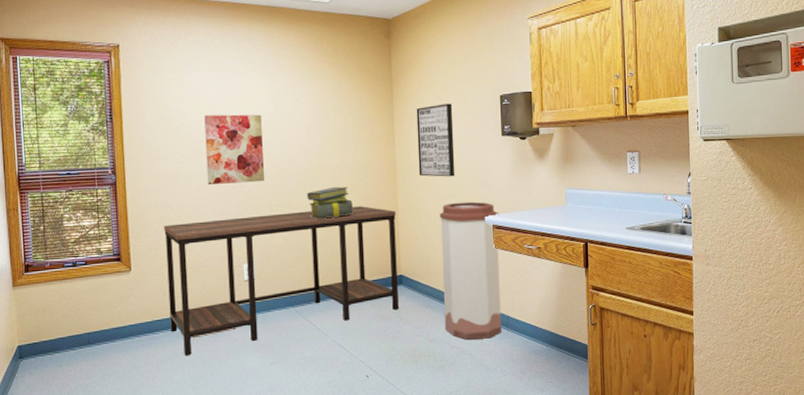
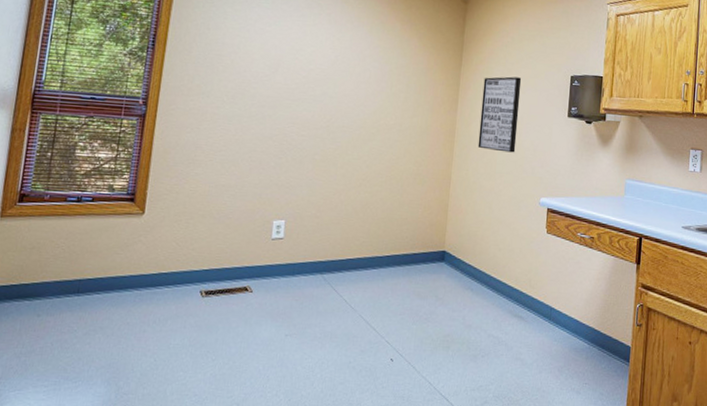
desk: present [164,206,399,356] -> none [177,167,448,318]
wall art: present [204,114,265,185] -> none [249,55,320,134]
stack of books: present [307,186,353,220] -> none [355,148,404,182]
trash can: present [440,201,502,340] -> none [483,180,556,330]

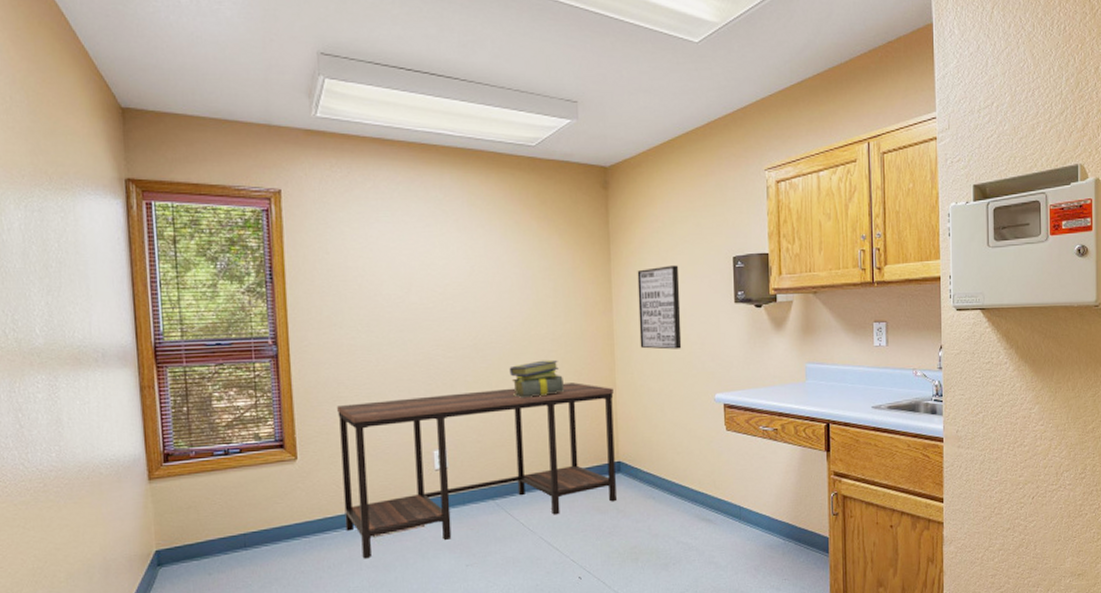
desk: none [177,167,448,318] -> present [337,382,616,559]
stack of books: none [355,148,404,182] -> present [509,359,564,399]

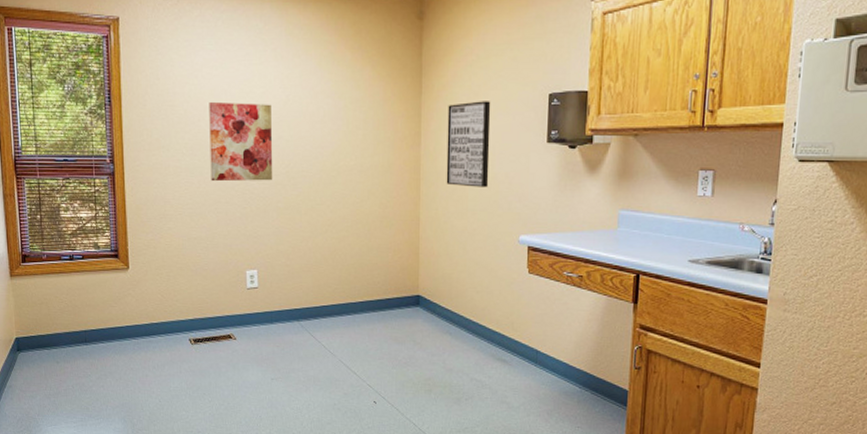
desk: present [337,382,616,559] -> none [163,215,417,363]
wall art: none [386,275,460,359] -> present [209,102,273,182]
stack of books: present [509,359,564,399] -> none [318,191,369,228]

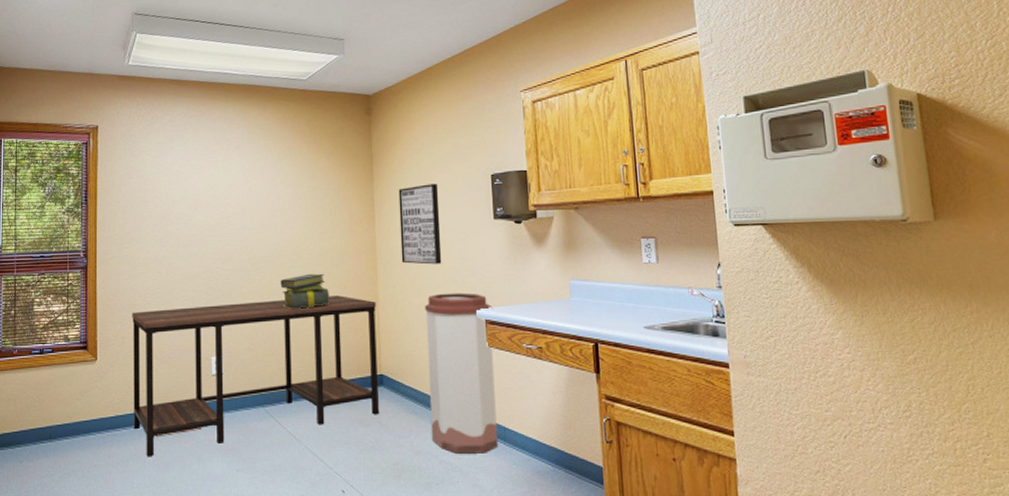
desk: none [163,215,417,363] -> present [132,295,379,457]
wall art: present [209,102,273,182] -> none [177,196,237,271]
stack of books: none [318,191,369,228] -> present [280,273,329,310]
trash can: none [464,217,537,374] -> present [425,292,498,454]

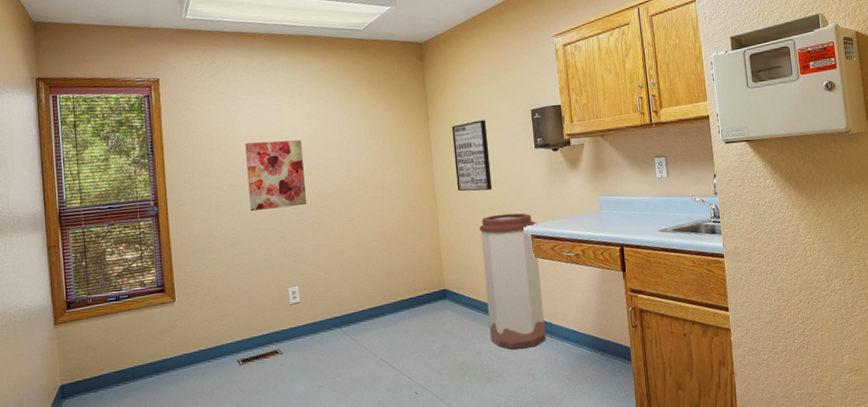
desk: present [132,295,379,457] -> none [207,223,444,385]
wall art: none [177,196,237,271] -> present [245,140,307,212]
stack of books: present [280,273,329,310] -> none [349,205,395,240]

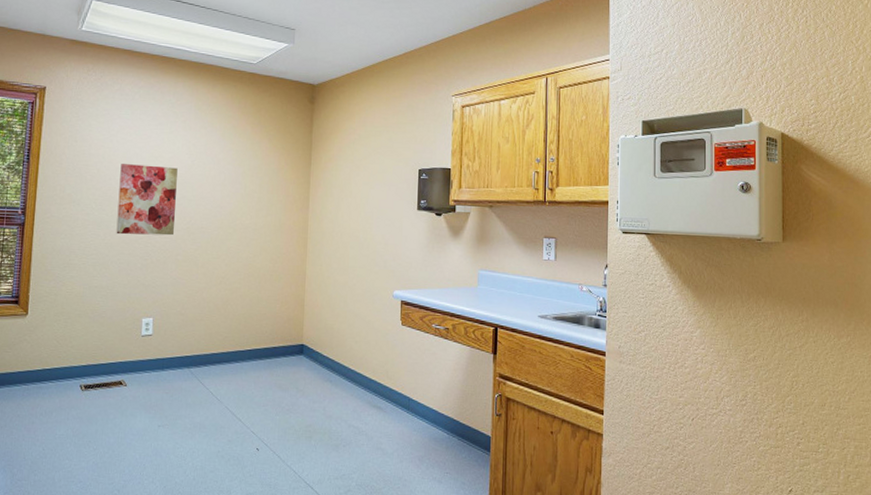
wall art: present [451,120,493,192] -> none [330,173,370,247]
trash can: present [479,213,546,350] -> none [342,274,409,420]

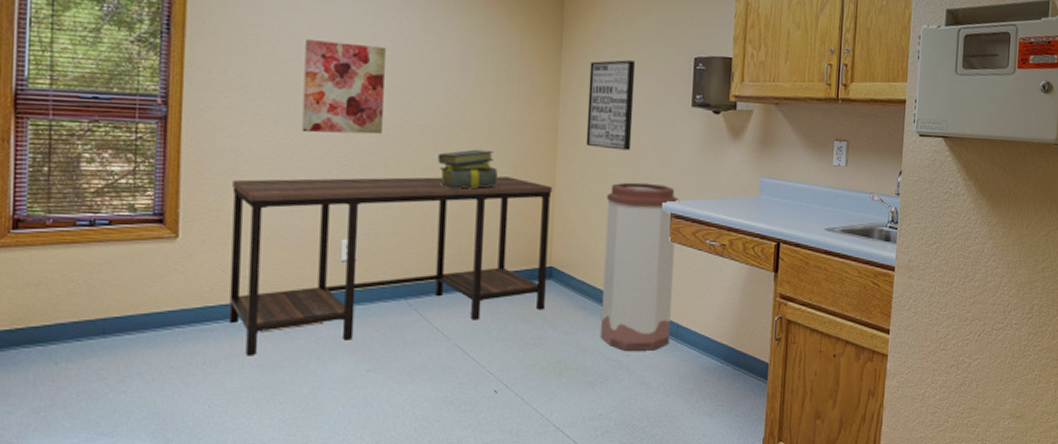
desk: none [59,269,303,410] -> present [229,176,552,356]
stack of books: none [214,246,260,280] -> present [437,149,498,190]
wall art: none [330,173,370,247] -> present [586,60,636,151]
trash can: none [342,274,409,420] -> present [600,182,680,351]

